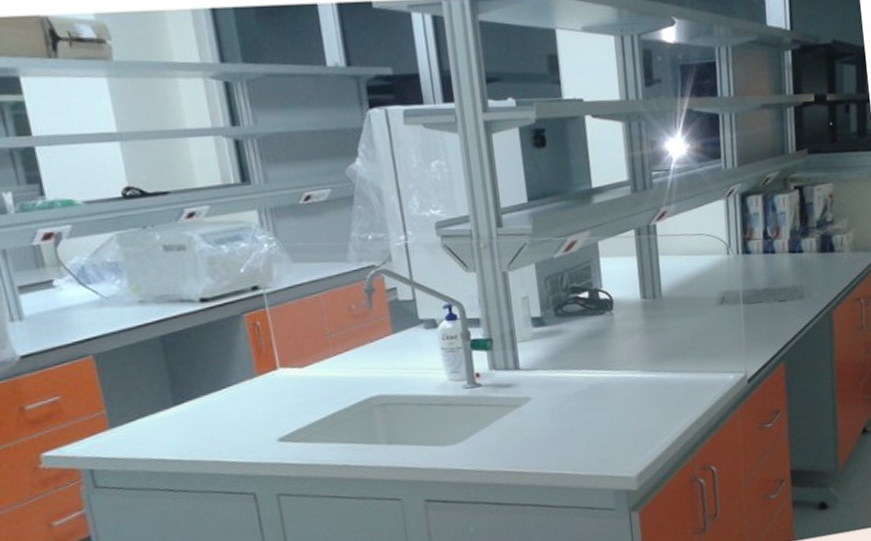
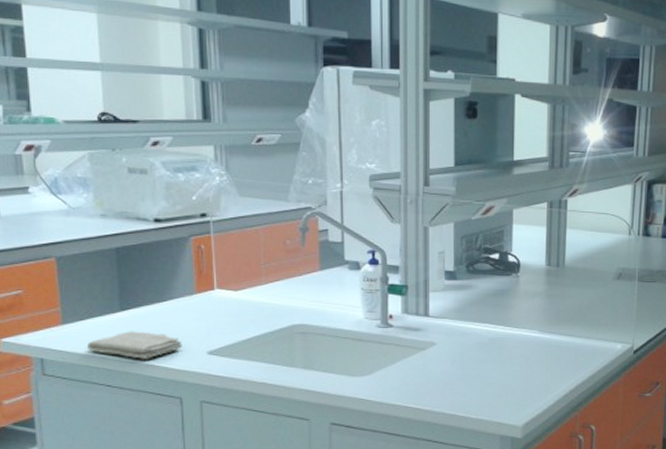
washcloth: none [141,424,249,456] -> present [87,331,183,359]

